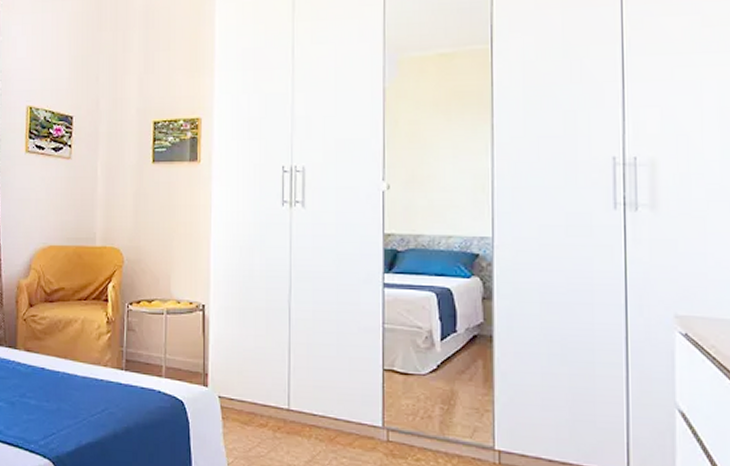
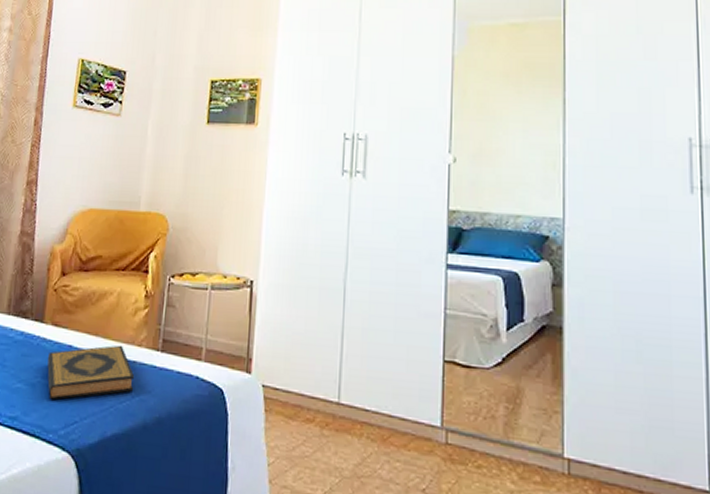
hardback book: none [23,366,103,416] -> present [47,345,135,400]

